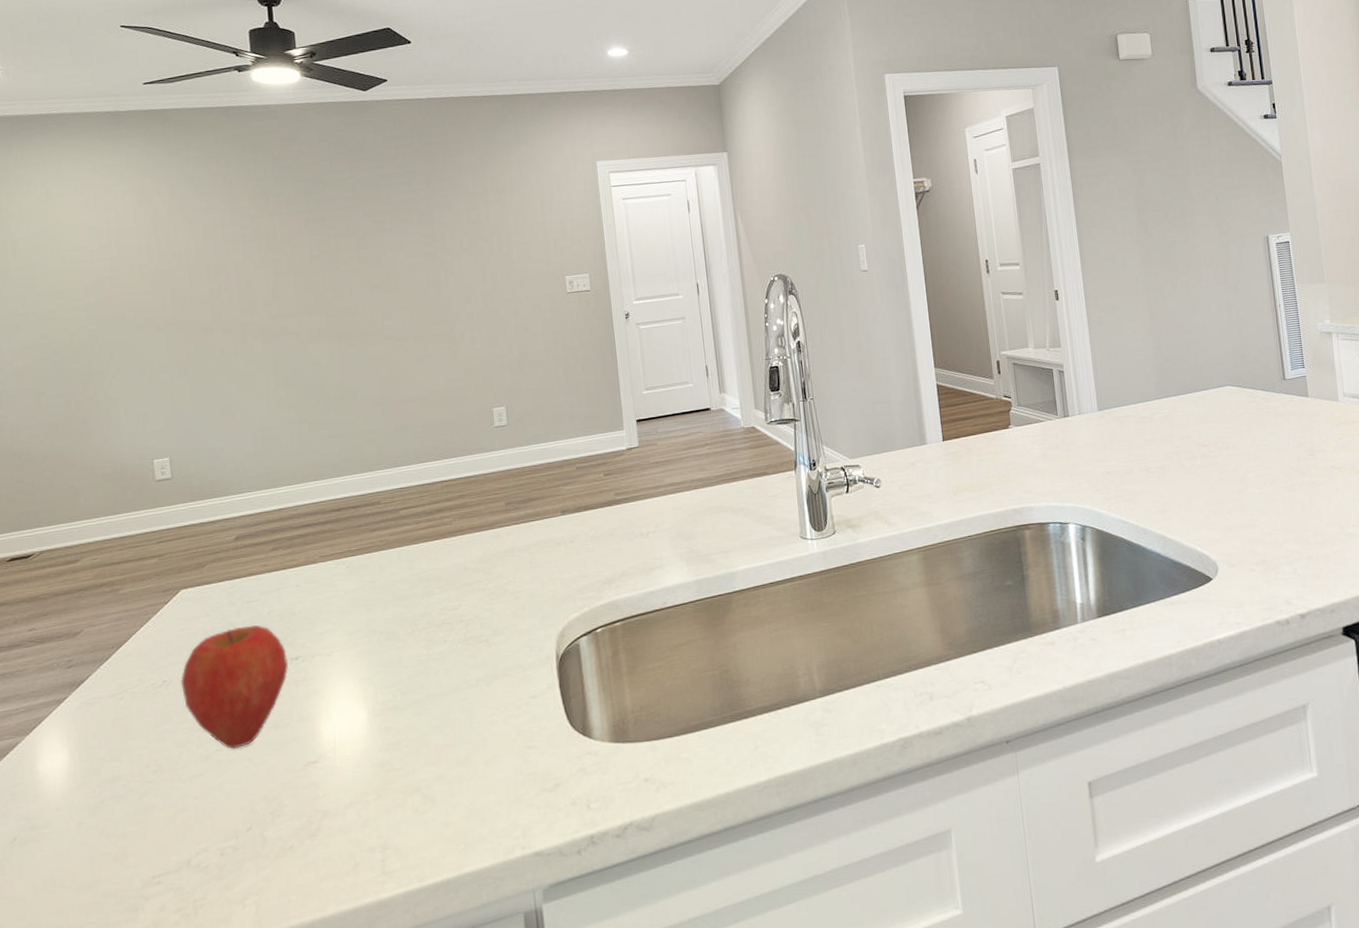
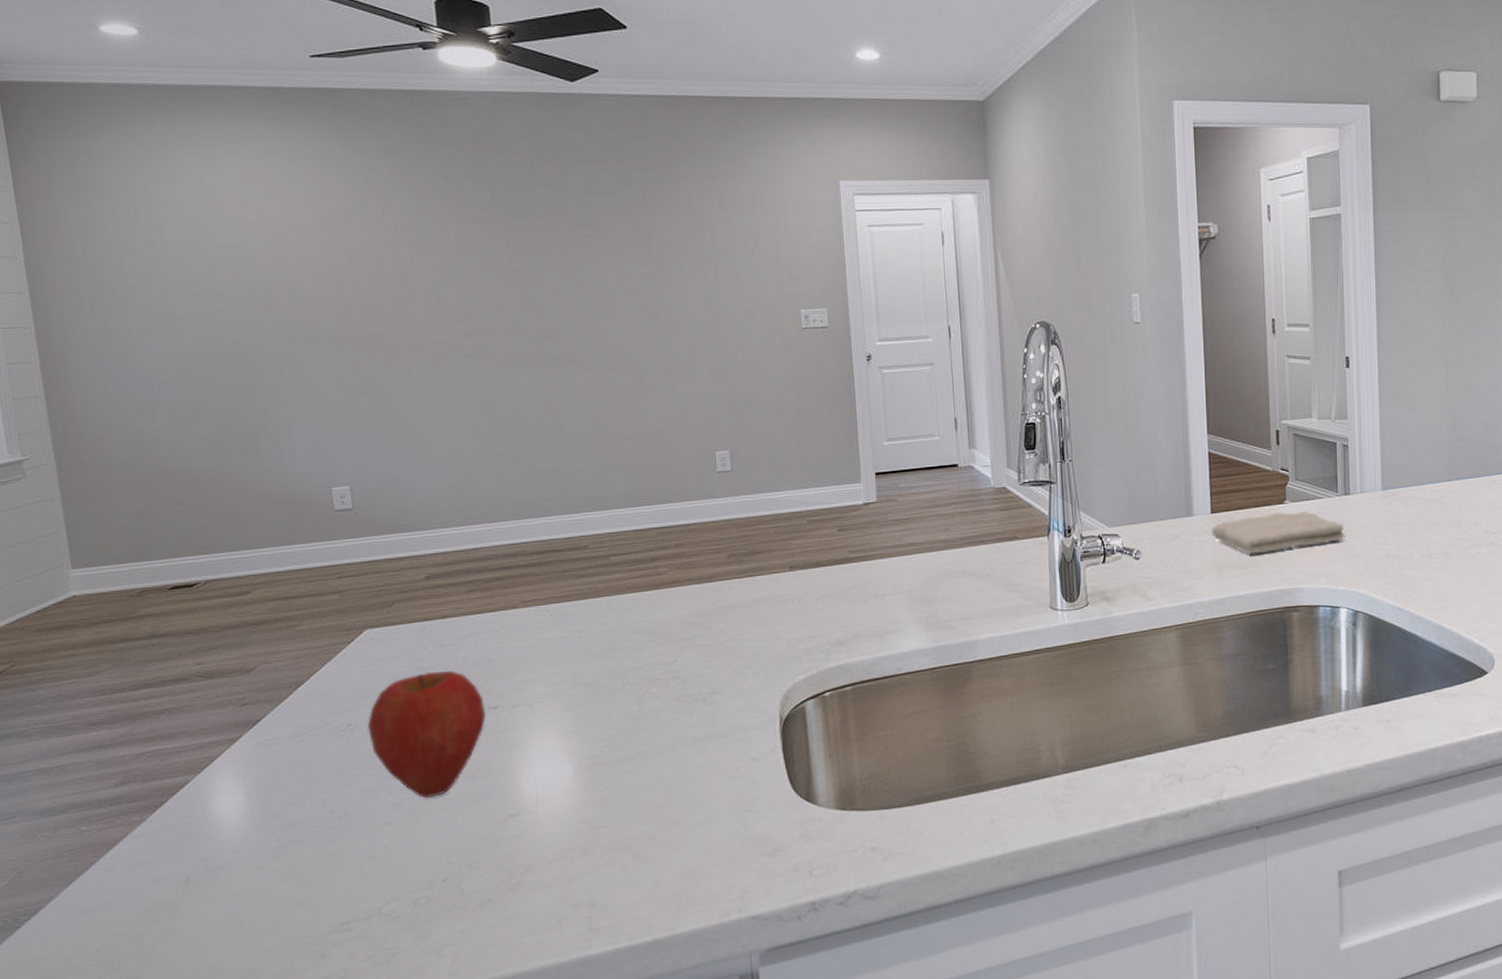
washcloth: none [944,433,1068,478] -> present [1212,510,1345,555]

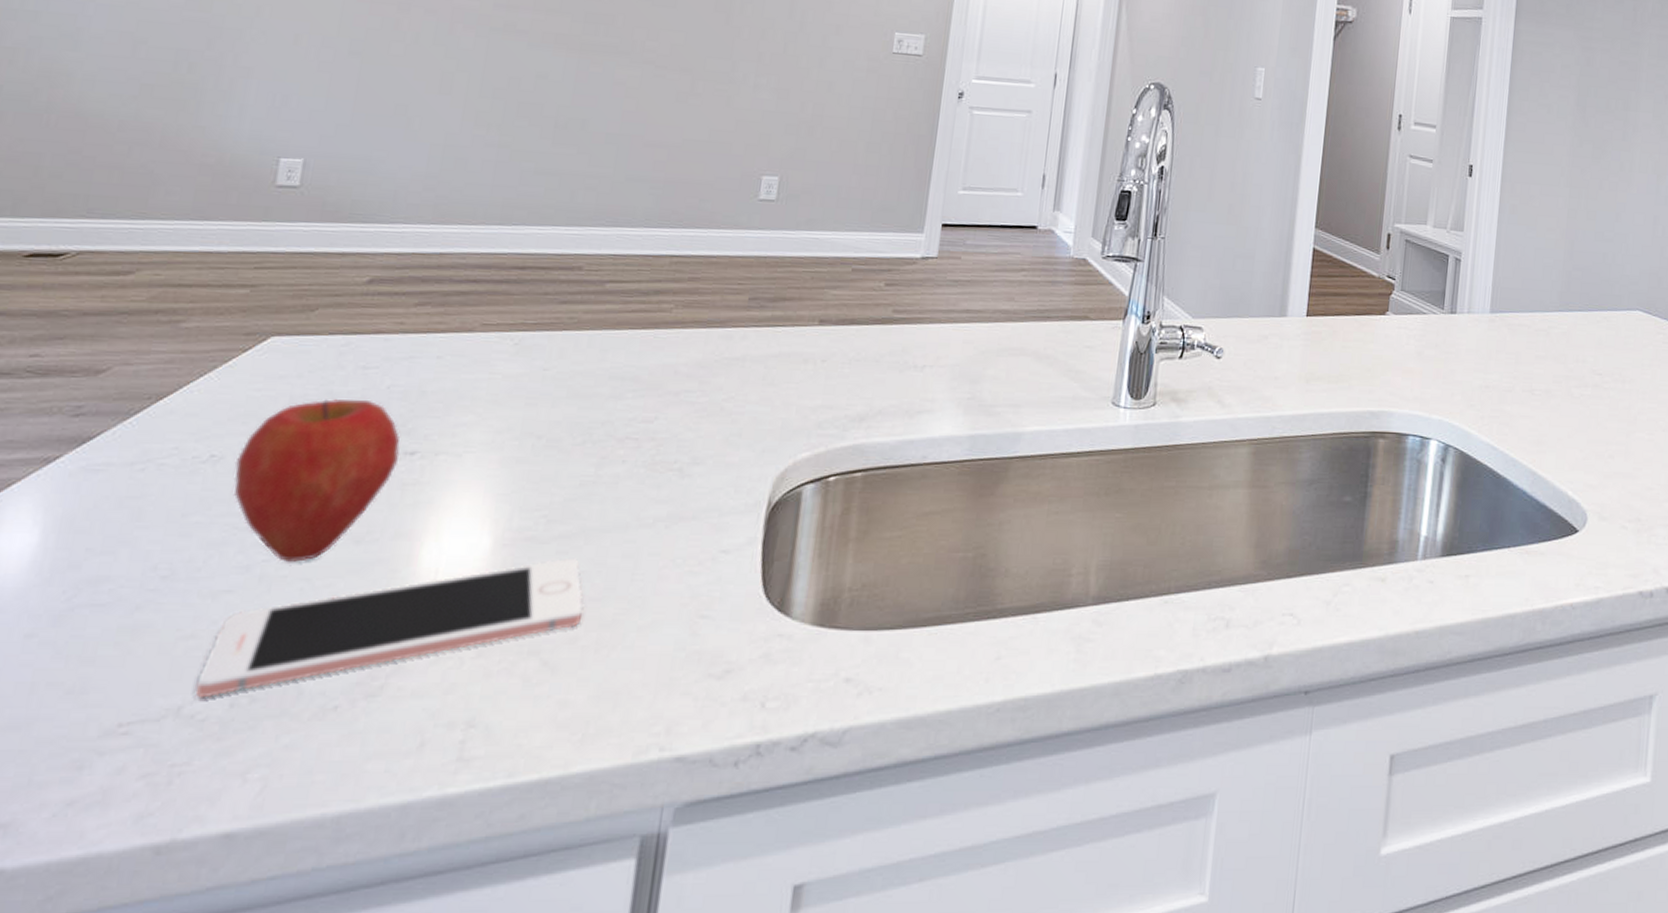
cell phone: none [386,776,656,900] -> present [195,559,584,697]
washcloth: present [1212,510,1345,555] -> none [1304,323,1446,368]

